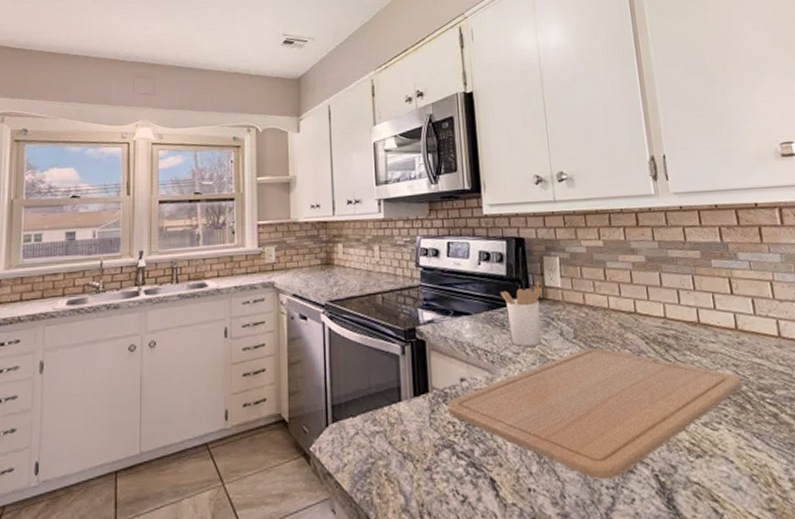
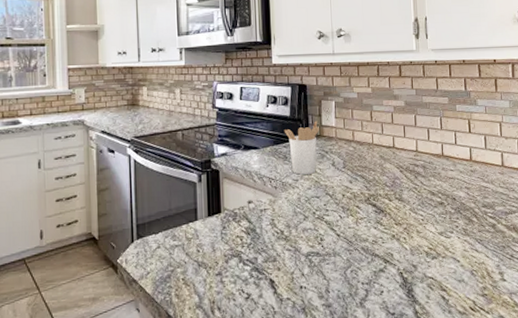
chopping board: present [447,348,742,480] -> none [236,175,471,278]

